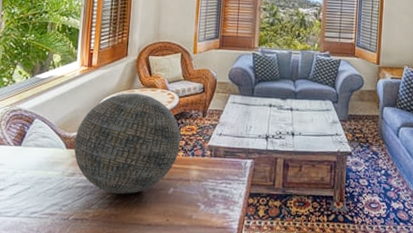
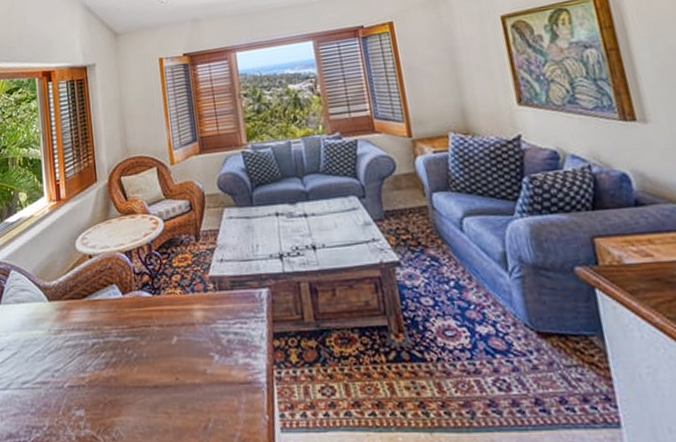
decorative orb: present [74,93,181,195] -> none [55,223,176,351]

